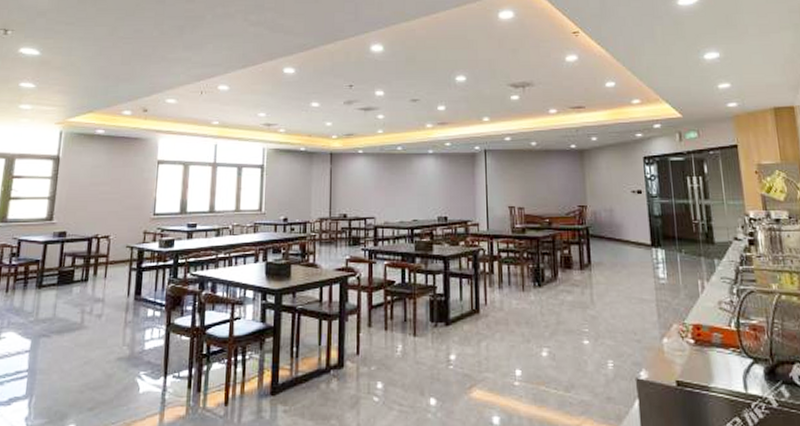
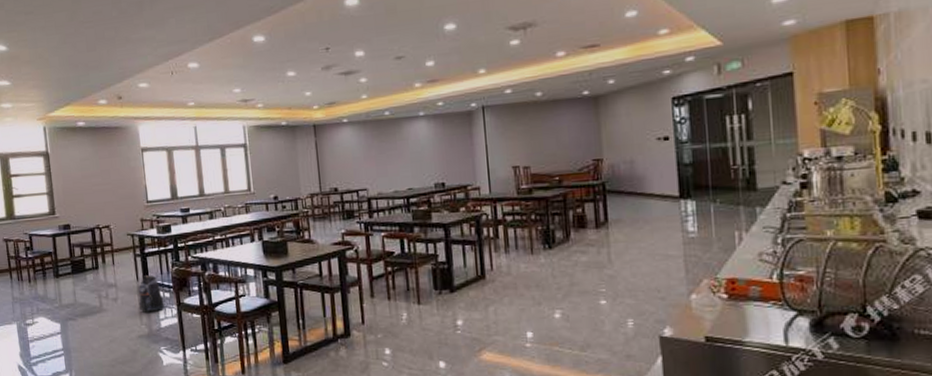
backpack: none [124,291,153,332] -> present [138,275,165,313]

